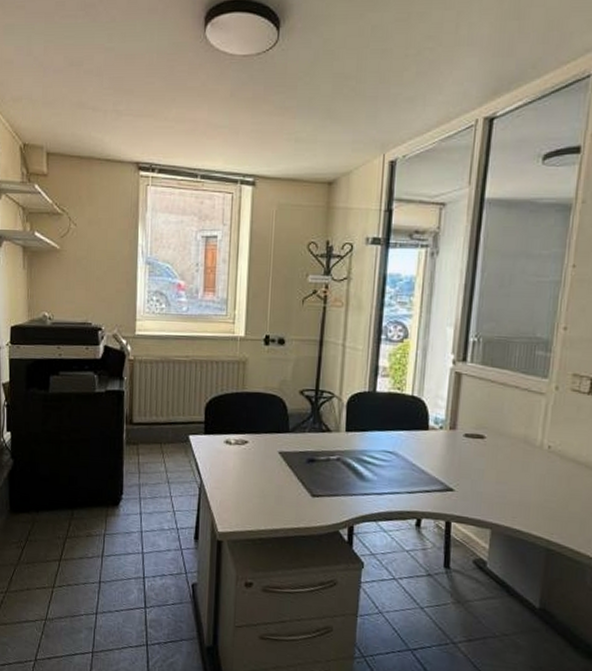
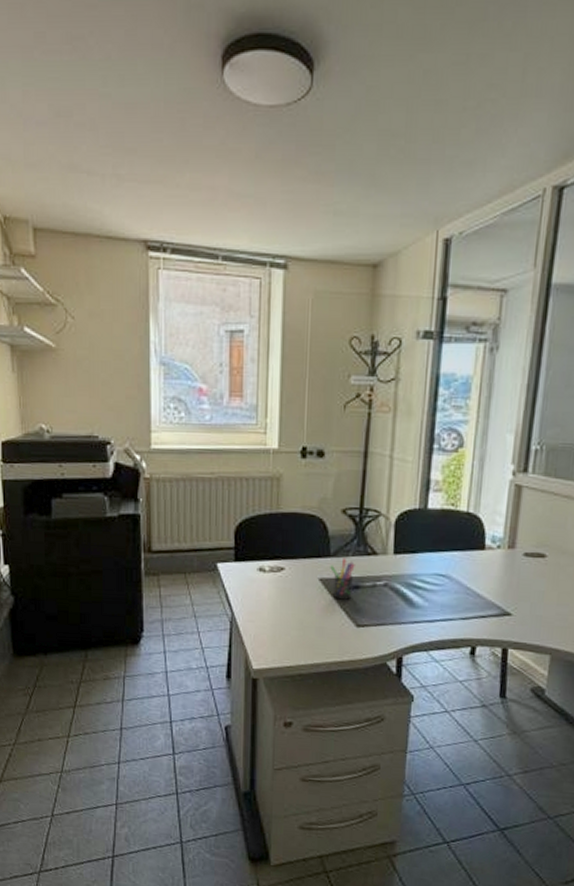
pen holder: none [289,434,311,472] -> present [330,558,355,600]

